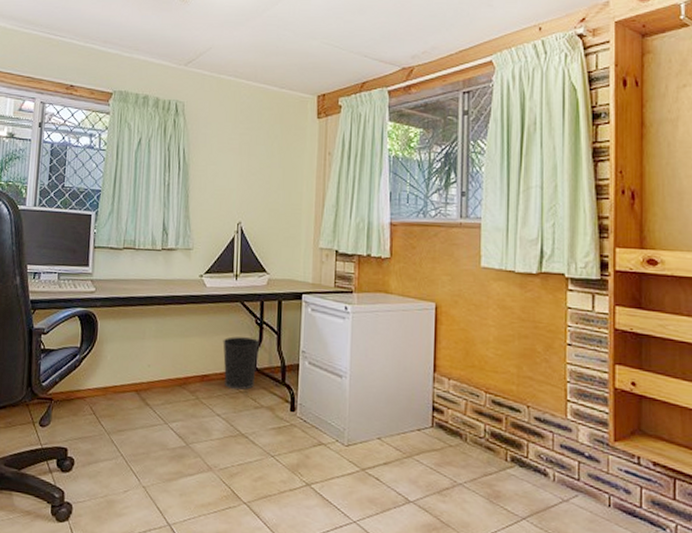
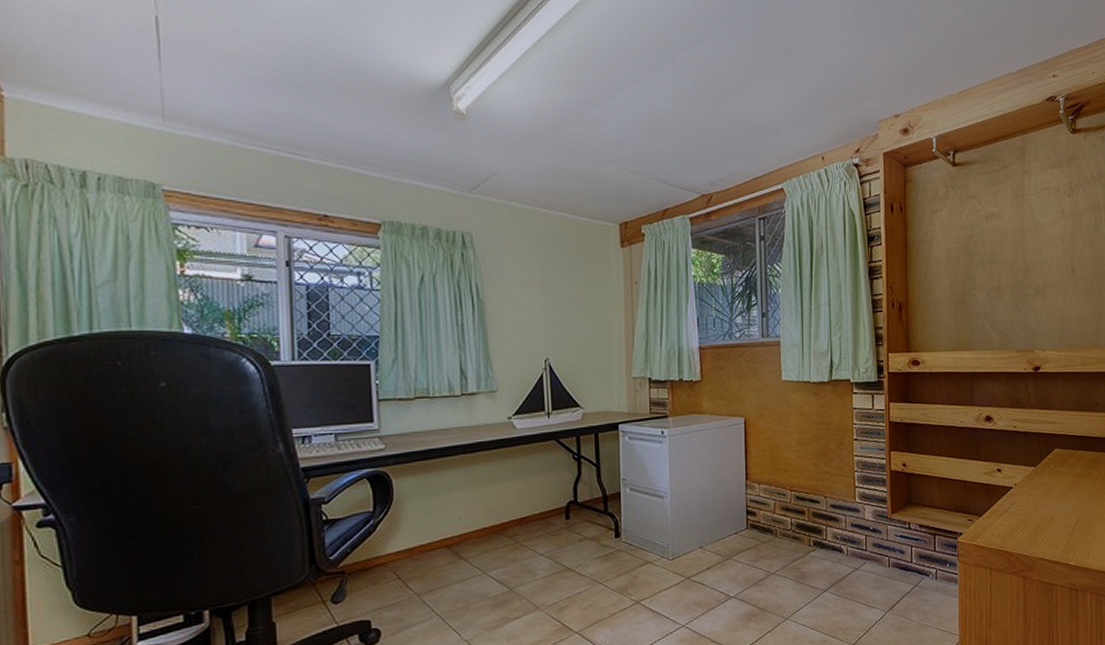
wastebasket: present [223,336,260,391] -> none [539,473,580,527]

